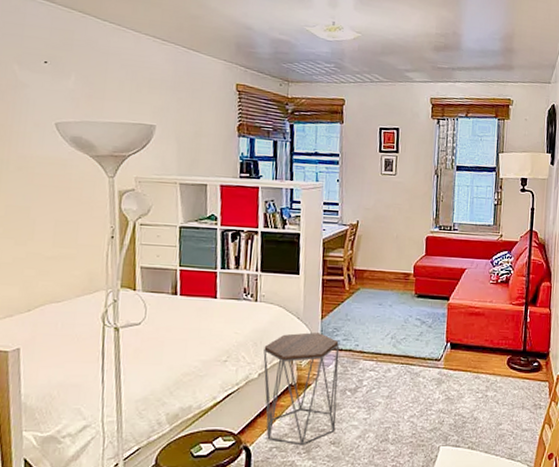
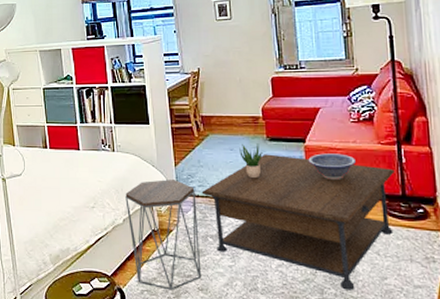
coffee table: none [345,310,520,436] -> present [201,154,394,290]
potted plant: none [387,298,410,334] -> present [239,143,264,179]
decorative bowl: none [449,311,491,336] -> present [308,153,357,179]

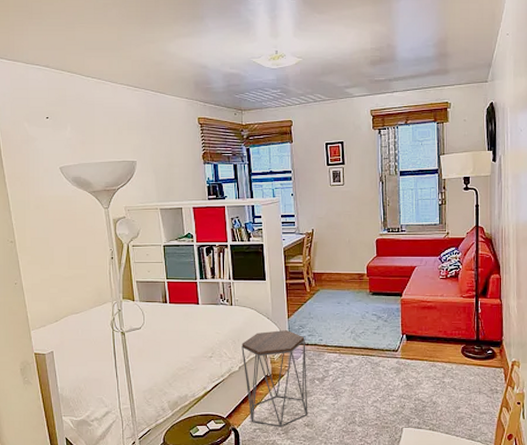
coffee table: present [201,154,394,290] -> none [311,306,472,419]
potted plant: present [239,143,264,179] -> none [346,297,366,328]
decorative bowl: present [308,153,357,179] -> none [403,305,443,327]

